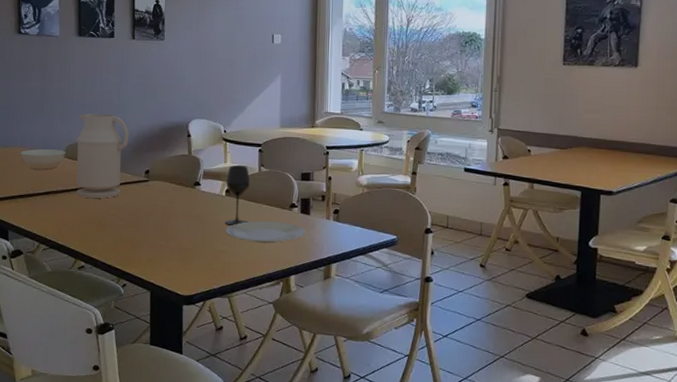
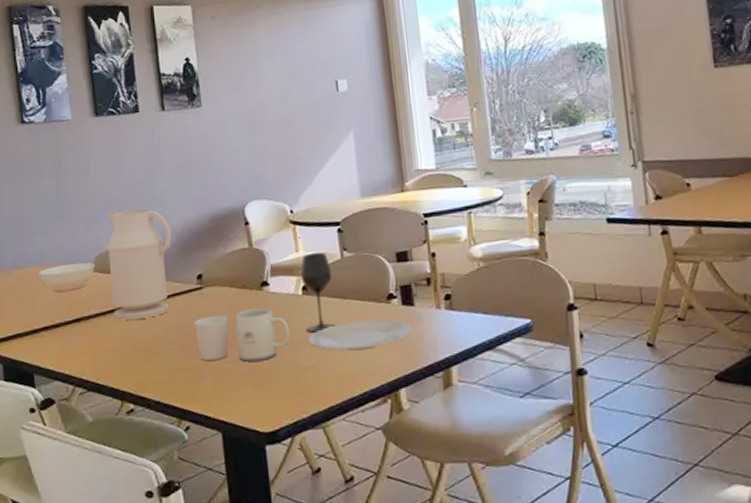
dixie cup: none [138,203,166,237] -> present [194,315,229,361]
mug: none [170,202,212,242] -> present [235,308,290,362]

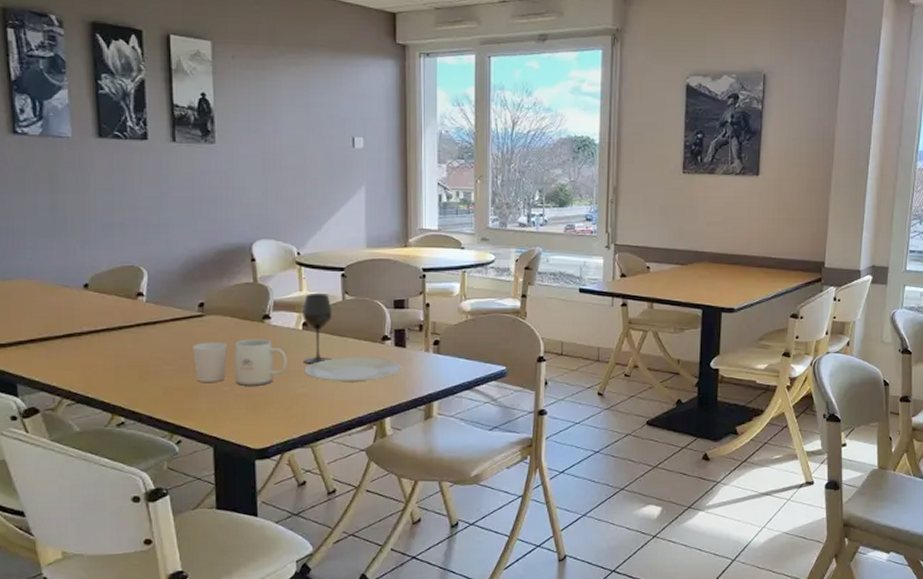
bowl: present [39,262,96,292] -> none [27,280,91,306]
water jug: present [106,209,172,320] -> none [104,234,175,339]

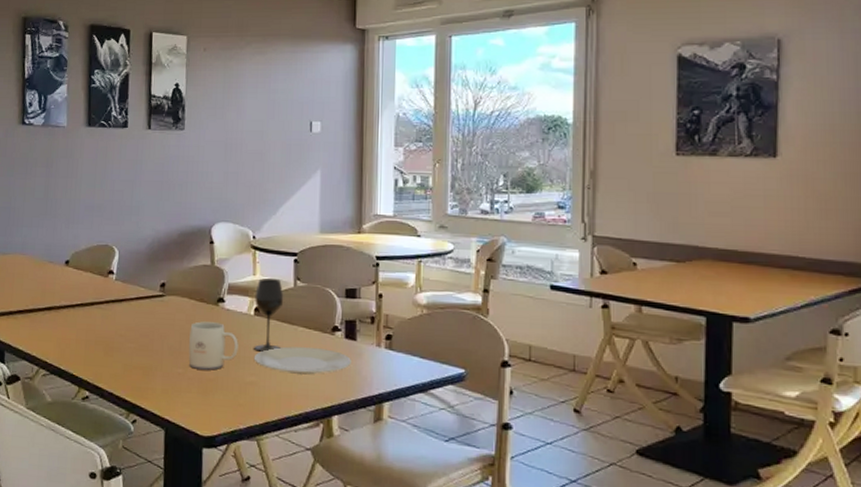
dixie cup: present [192,342,228,383] -> none [152,322,184,364]

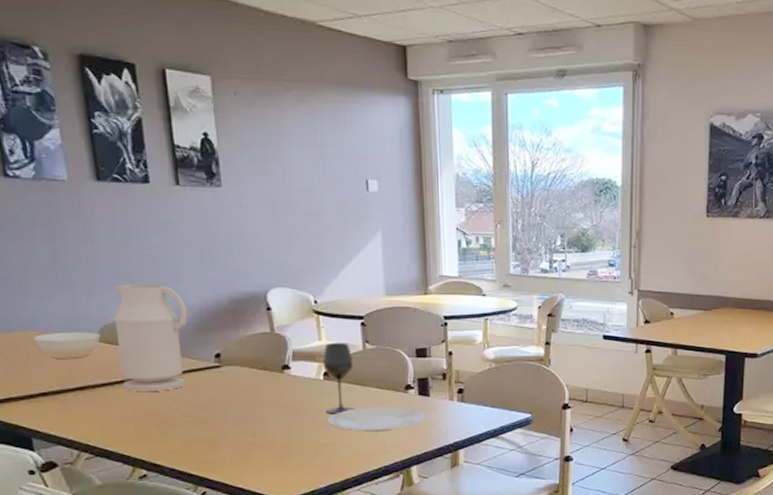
bowl: none [20,256,72,281] -> present [33,331,101,359]
water jug: none [81,215,143,316] -> present [112,283,188,391]
mug: present [188,321,238,370] -> none [255,389,310,437]

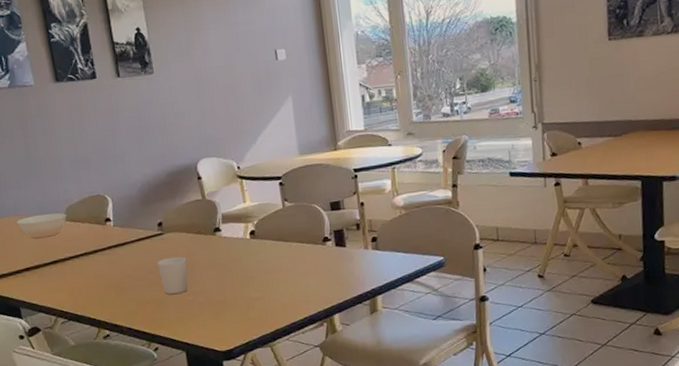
water jug: present [112,283,188,391] -> none [73,166,135,262]
dixie cup: none [211,393,248,435] -> present [157,256,188,295]
wineglass: present [322,343,355,414] -> none [248,203,279,270]
plate: present [327,406,426,432] -> none [255,258,344,285]

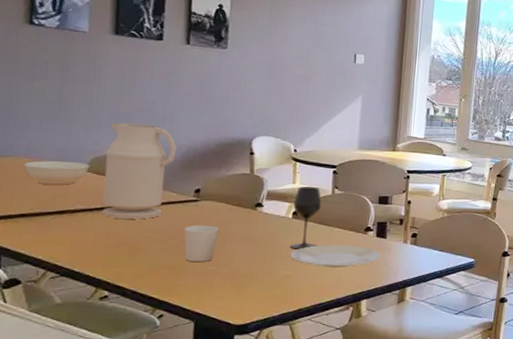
water jug: none [73,166,135,262] -> present [101,122,177,219]
wineglass: none [248,203,279,270] -> present [290,186,322,249]
plate: none [255,258,344,285] -> present [289,244,381,268]

